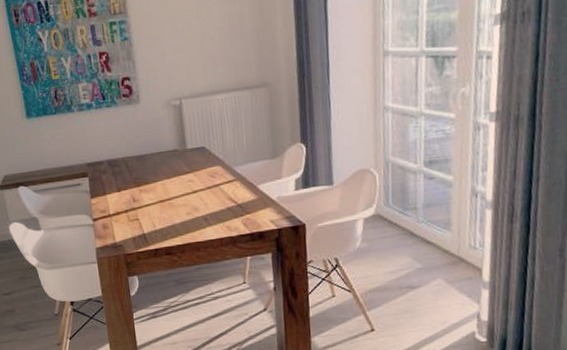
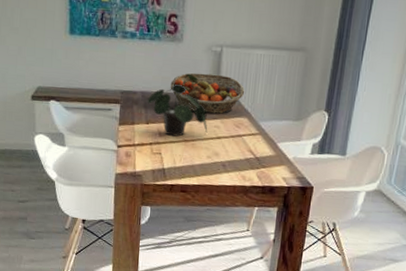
potted plant: none [114,146,183,200] -> present [147,84,208,137]
fruit basket: none [135,127,213,170] -> present [170,72,245,114]

